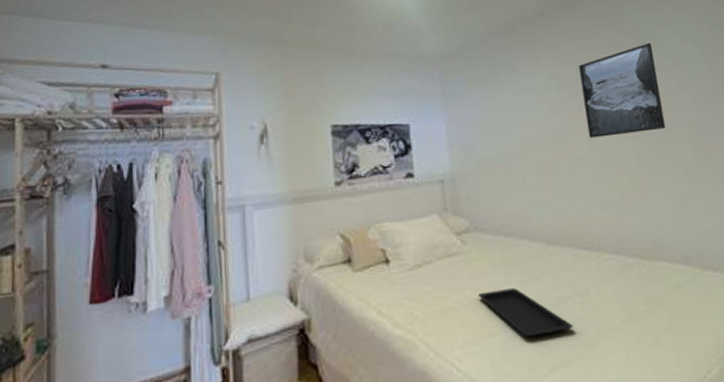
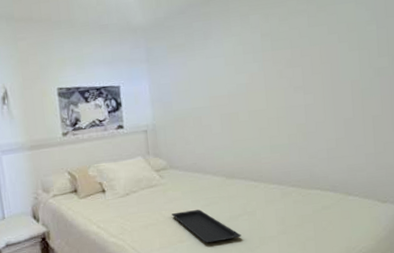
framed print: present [578,42,666,138] -> none [263,8,333,95]

